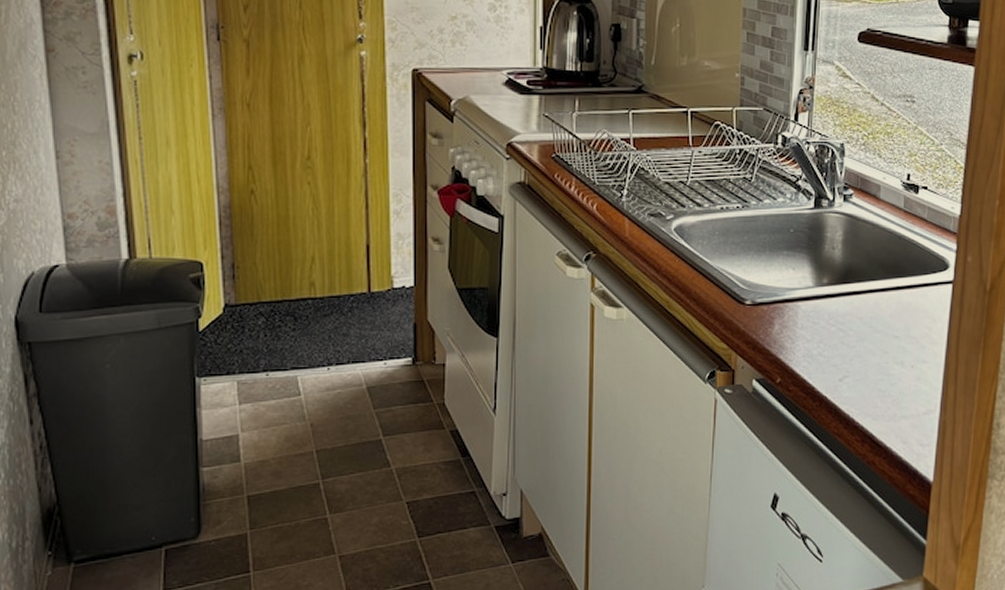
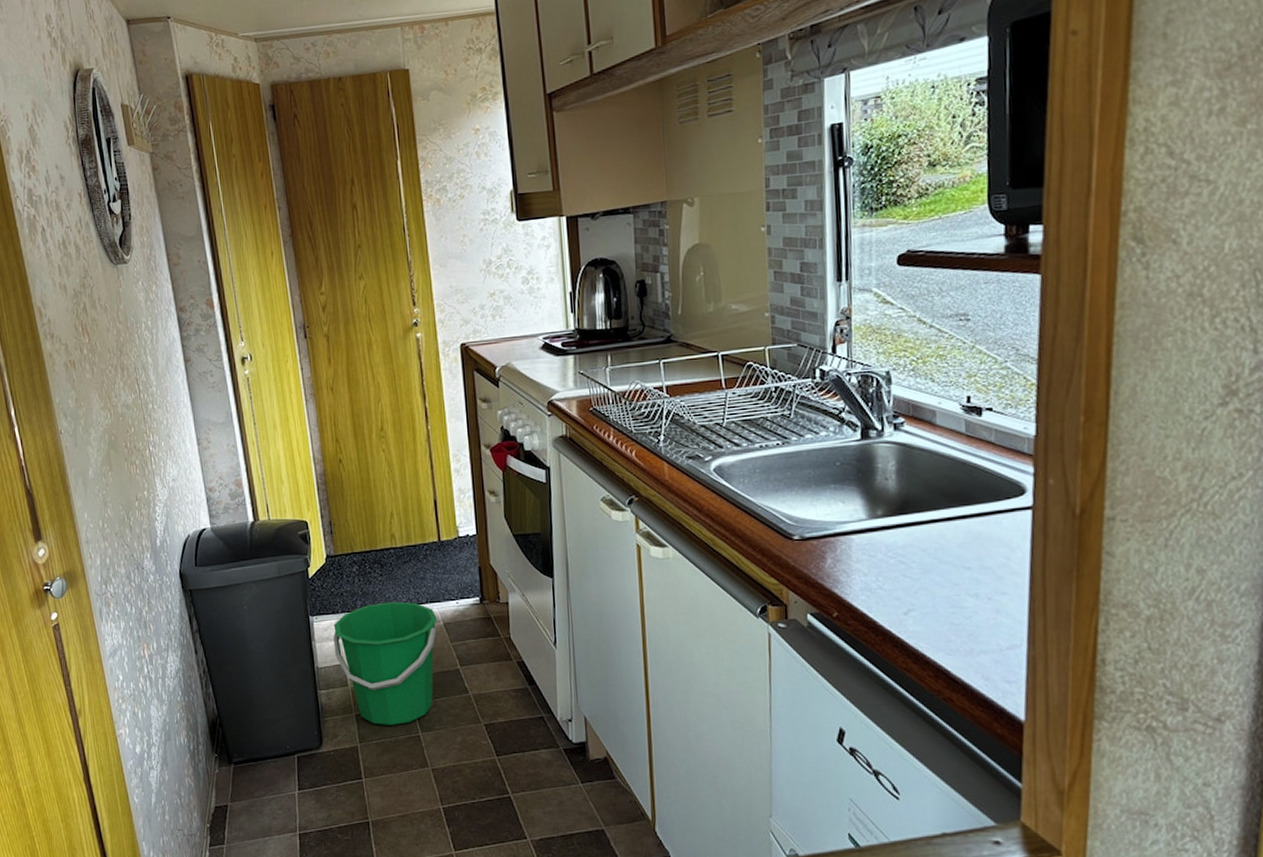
bucket: none [225,361,359,508] -> present [333,601,437,726]

